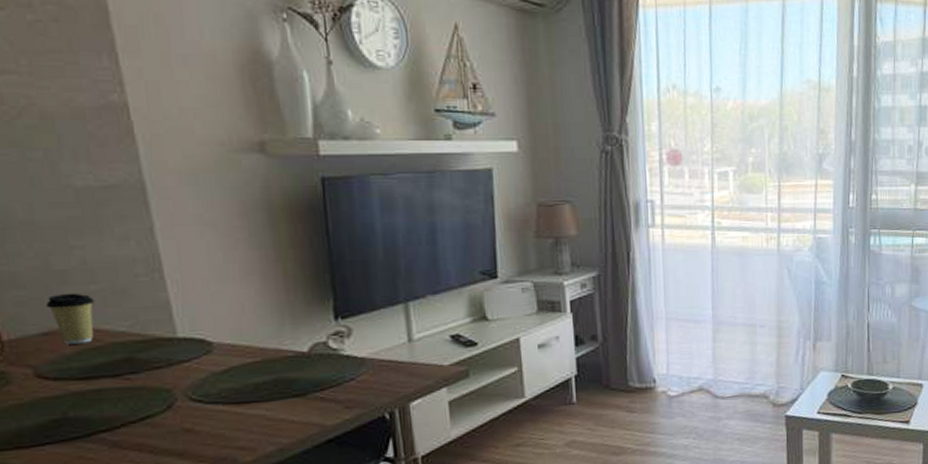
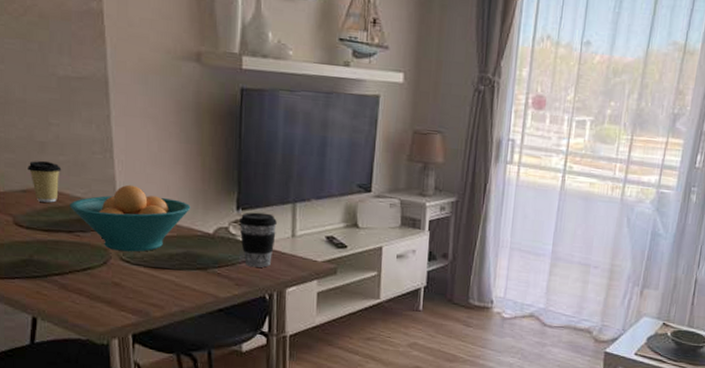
fruit bowl: none [111,307,276,390] -> present [70,184,191,252]
coffee cup: none [338,318,389,384] -> present [238,212,277,268]

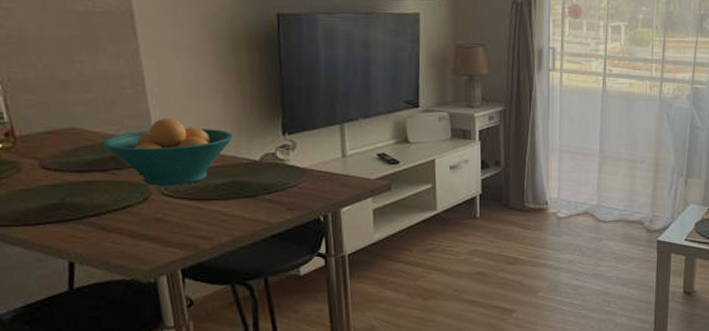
coffee cup: present [28,160,62,203] -> none [51,99,90,142]
coffee cup: present [238,212,277,268] -> none [285,135,326,190]

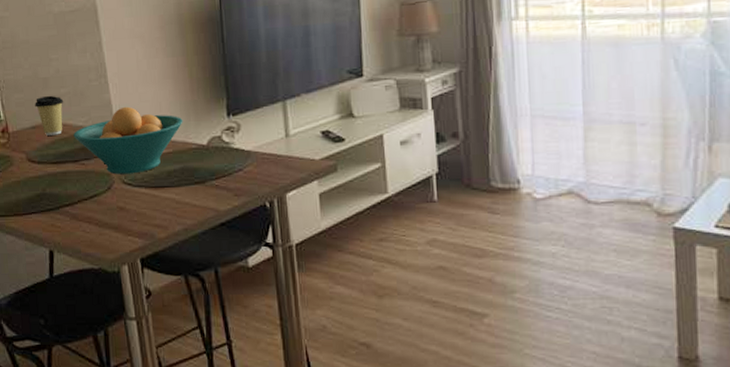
coffee cup: none [51,99,90,142] -> present [35,95,64,136]

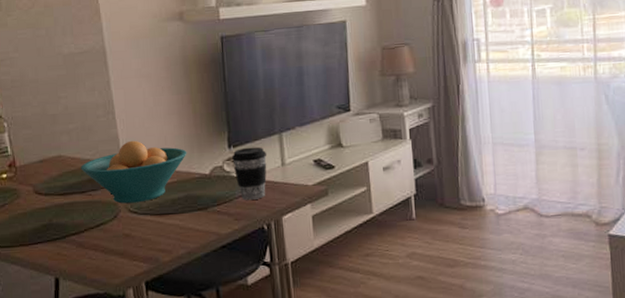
coffee cup: present [35,95,64,136] -> none [43,130,72,169]
coffee cup: none [230,115,270,174] -> present [231,147,267,200]

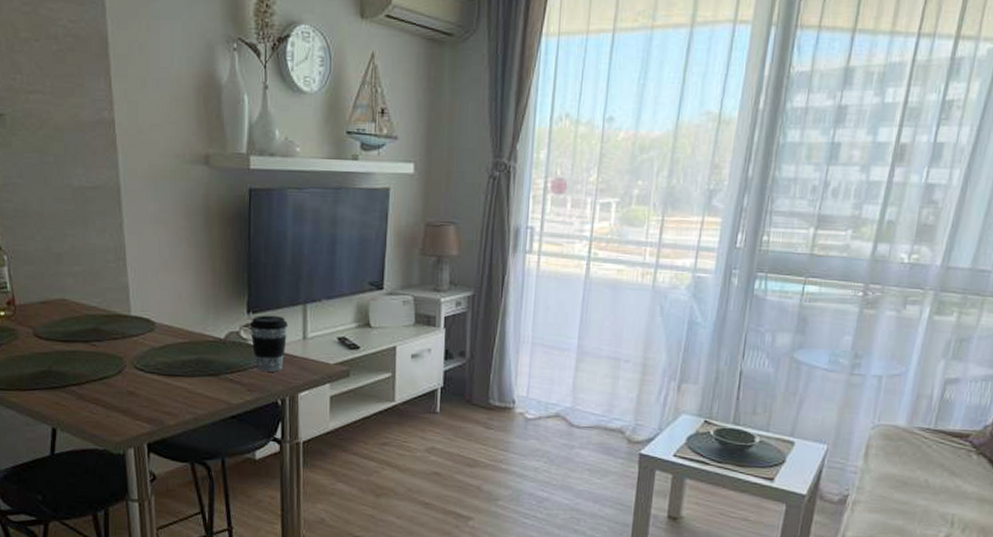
fruit bowl: present [81,140,187,204] -> none [86,292,202,360]

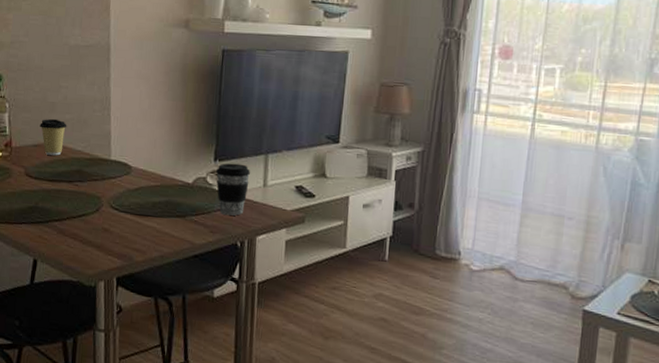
coffee cup: none [46,271,78,313] -> present [40,118,67,156]

